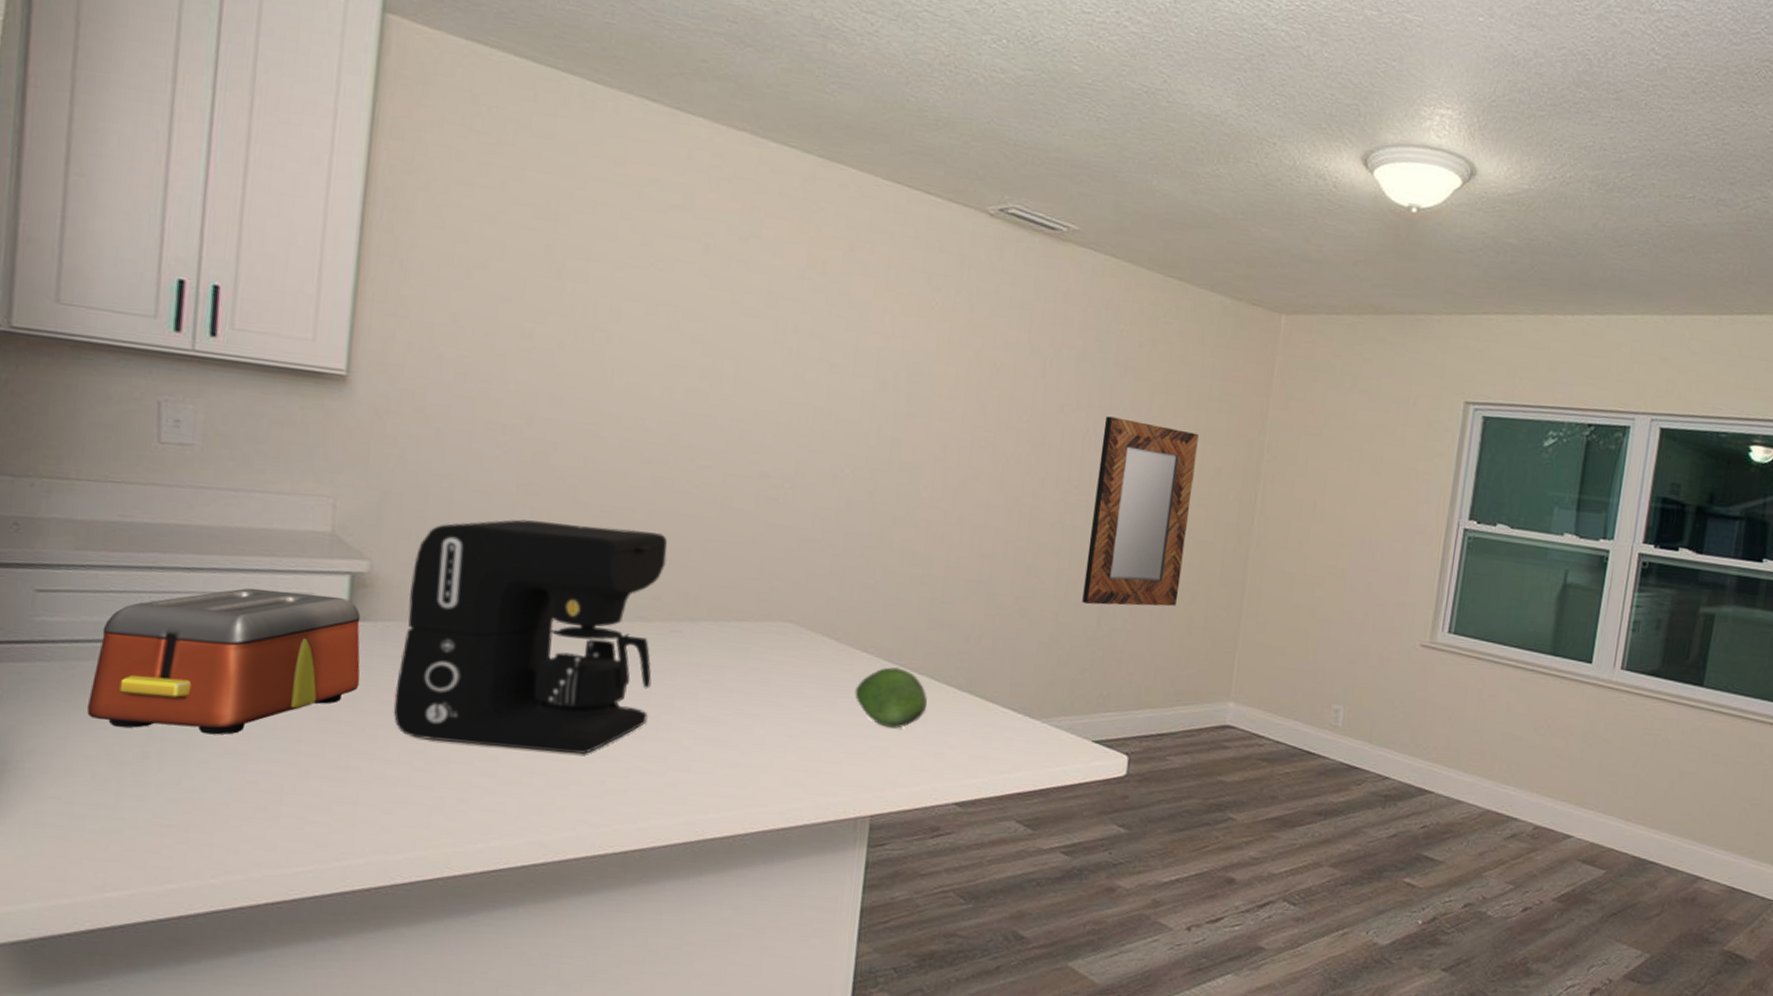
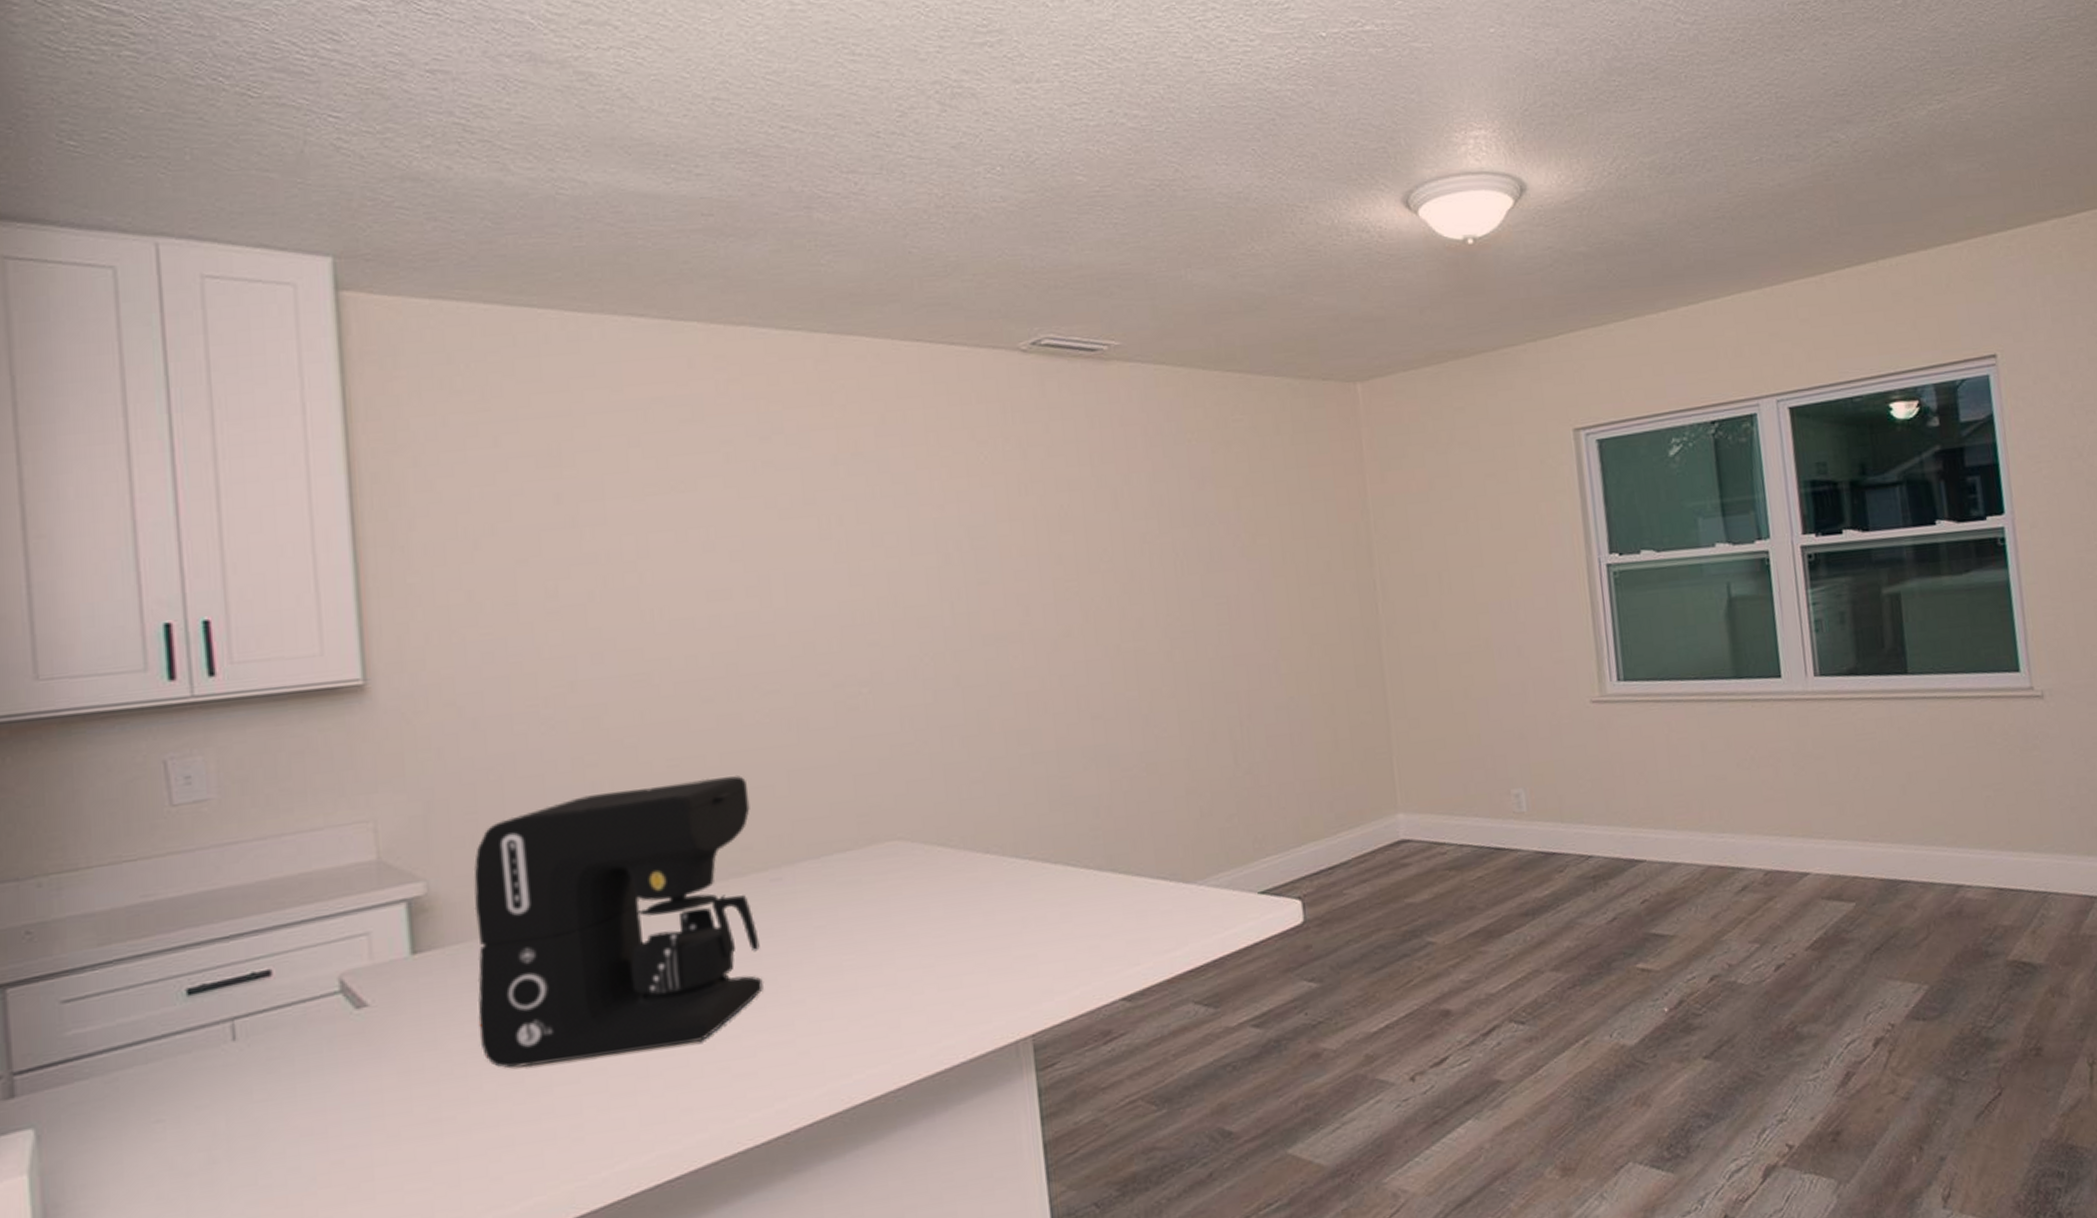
toaster: present [87,588,361,735] -> none [139,929,438,1136]
fruit: present [855,666,927,729] -> none [985,861,1068,932]
home mirror: present [1082,416,1199,607] -> none [1193,530,1316,744]

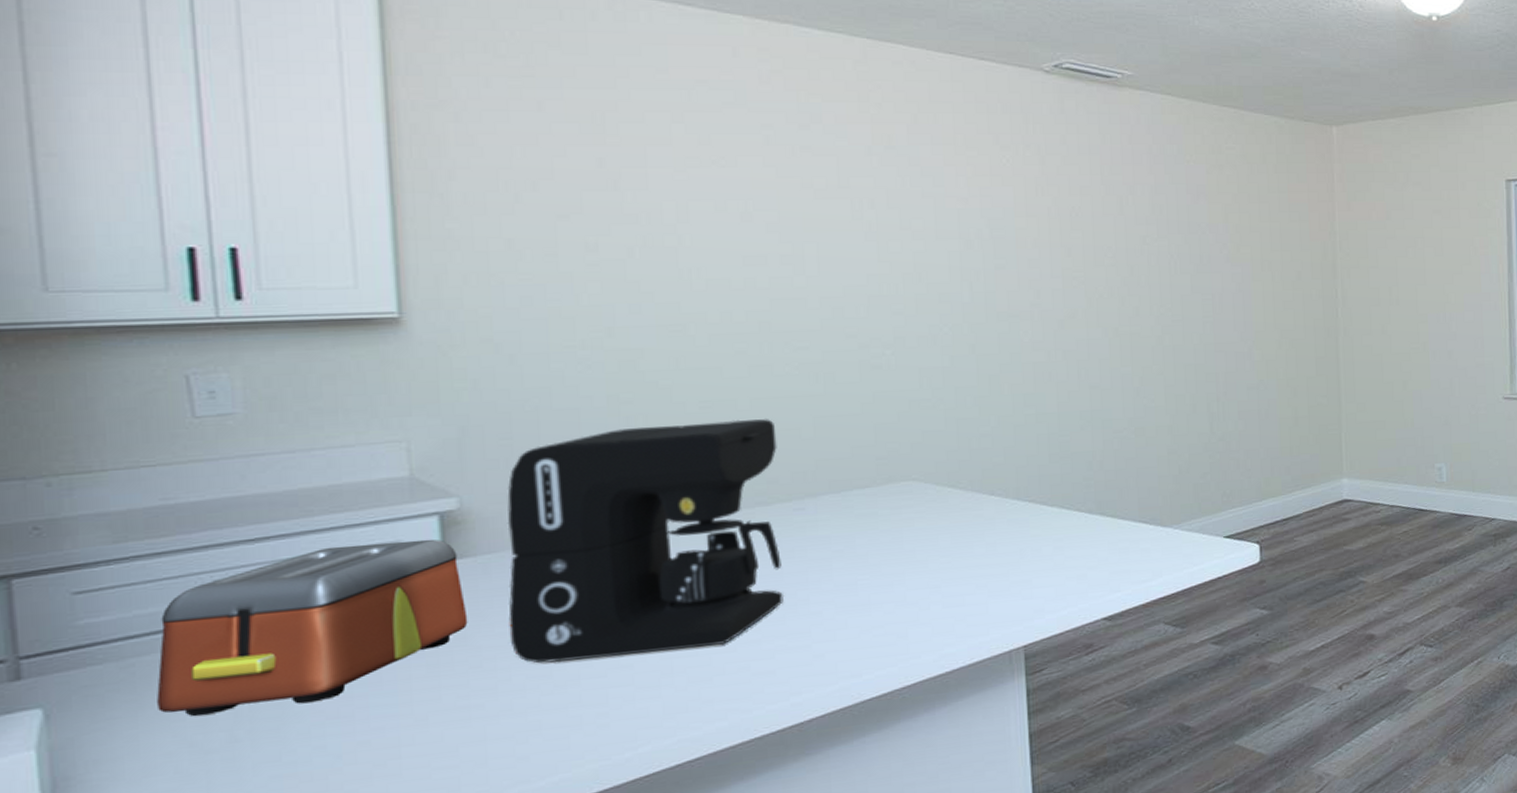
toaster: none [139,929,438,1136] -> present [157,539,468,717]

